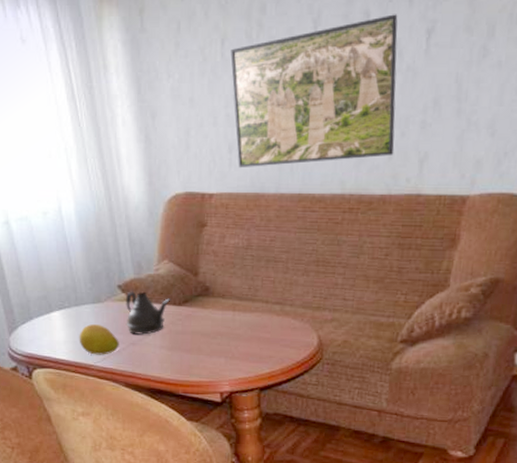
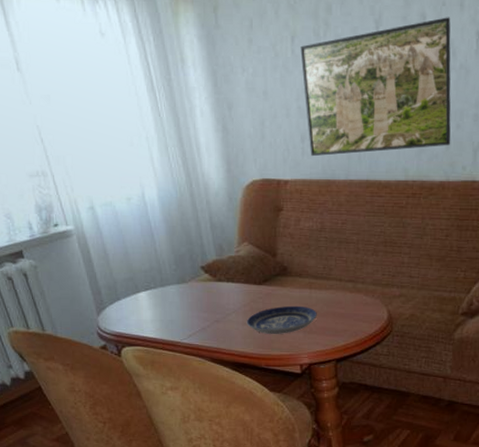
fruit: present [79,323,119,355] -> none [165,303,204,333]
teapot: present [126,291,171,335] -> none [209,272,252,313]
plate: none [164,328,240,359] -> present [246,305,317,334]

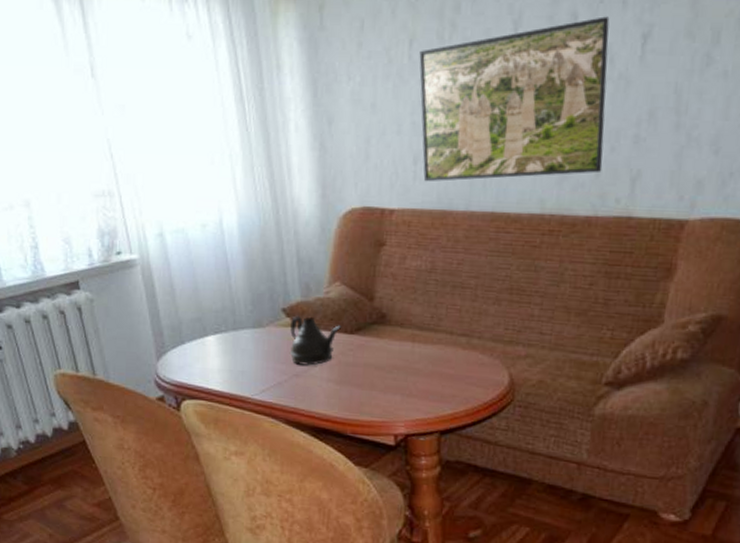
teapot: none [209,272,252,313] -> present [289,315,342,366]
plate: present [246,305,317,334] -> none [331,361,420,396]

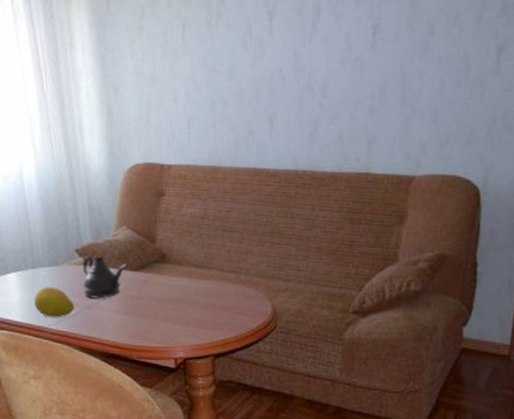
fruit: none [235,350,281,387] -> present [34,286,75,318]
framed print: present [419,16,610,182] -> none [191,11,346,143]

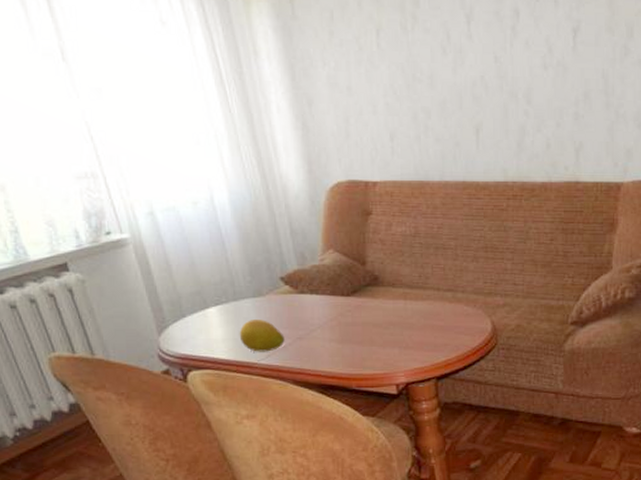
teapot: present [82,255,128,299] -> none [290,283,339,328]

